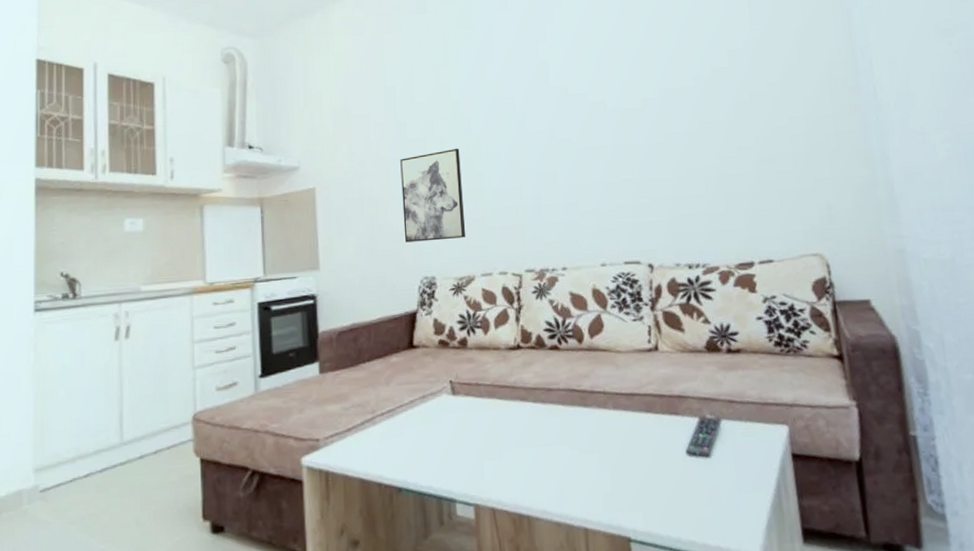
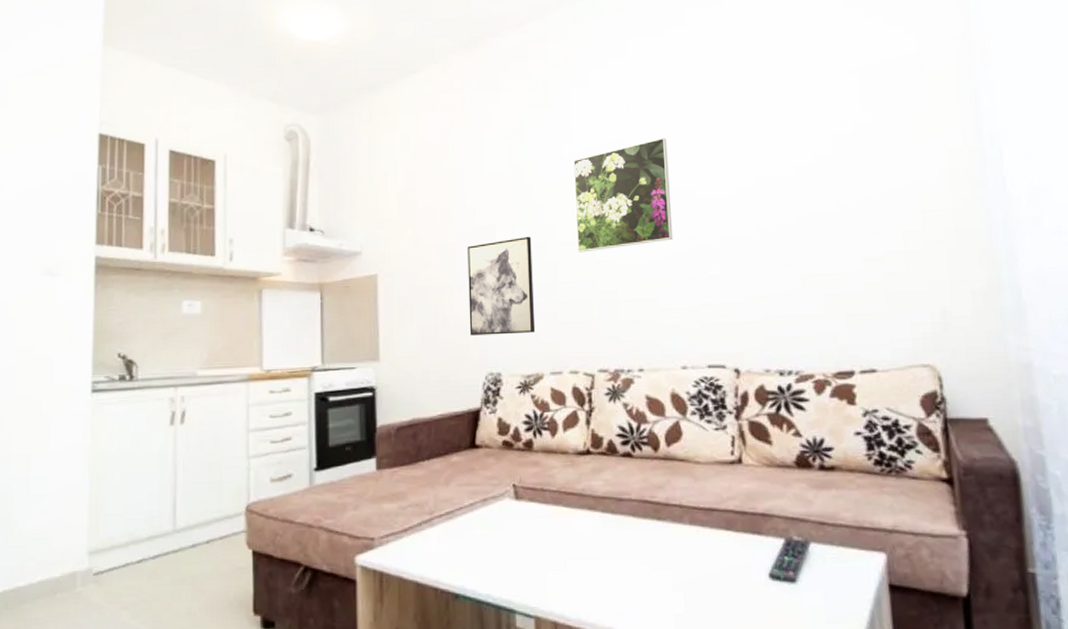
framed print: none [496,55,589,162] -> present [573,137,673,253]

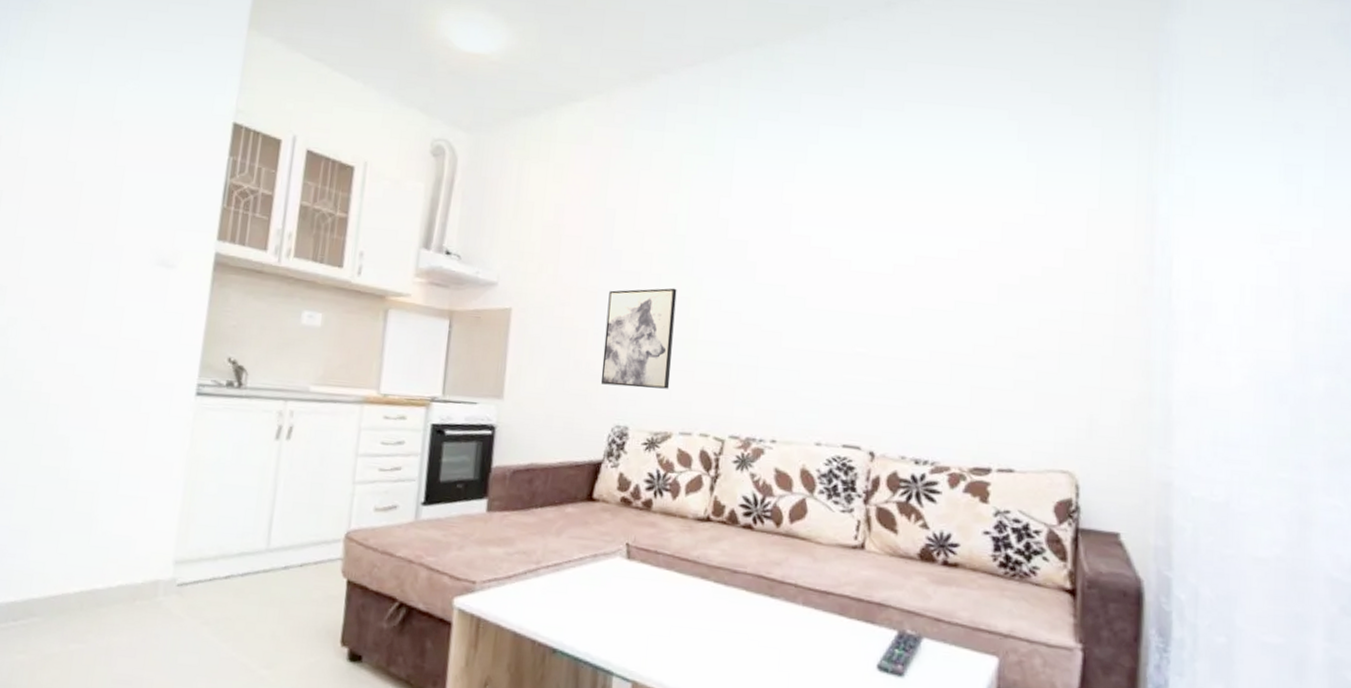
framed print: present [573,137,673,253] -> none [723,202,831,312]

